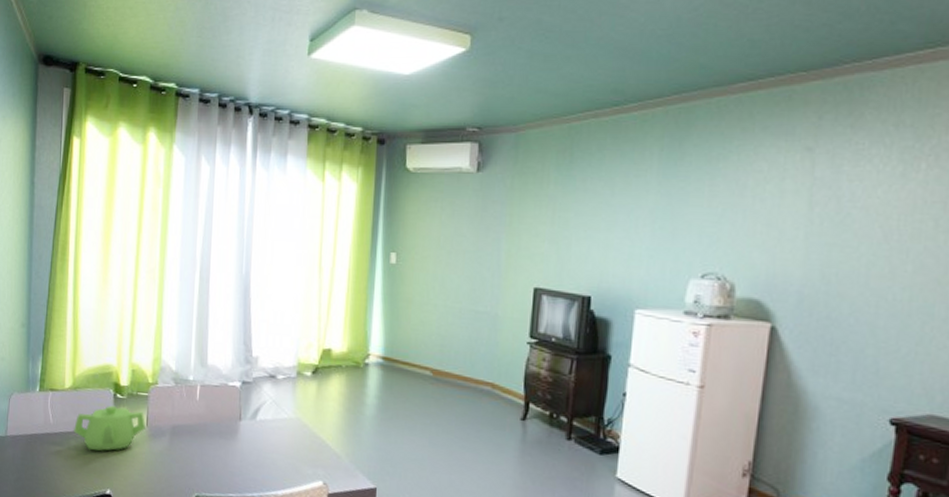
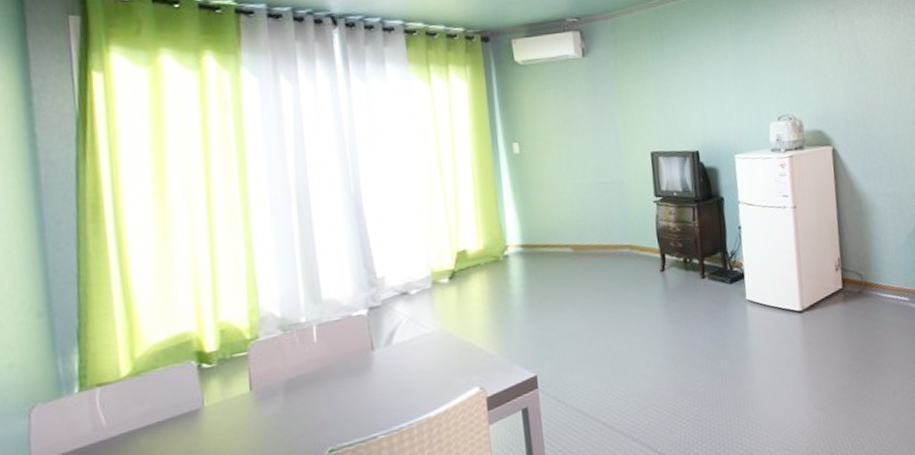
teapot: present [73,405,145,452] -> none [140,375,249,444]

